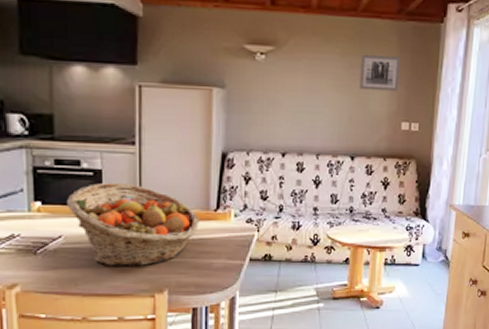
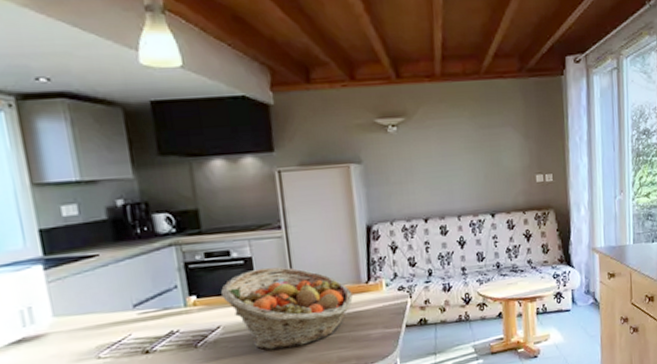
wall art: present [359,55,401,91] -> none [488,113,528,149]

